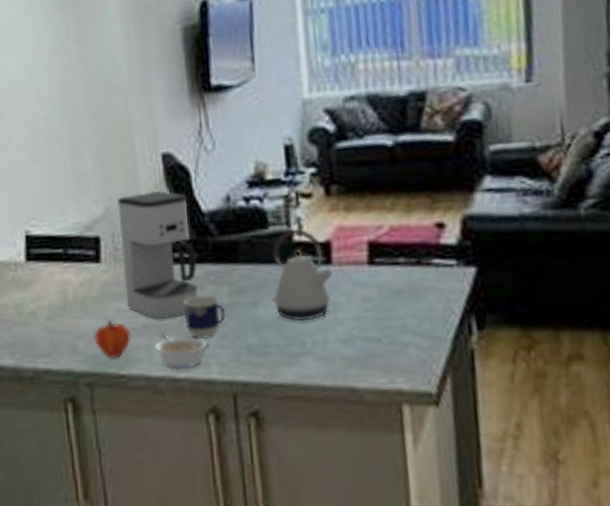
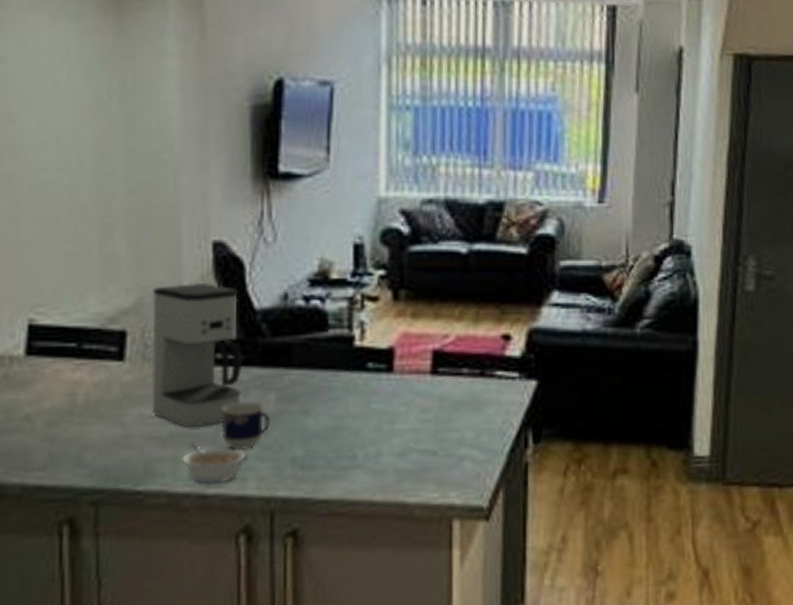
fruit: present [94,320,131,359] -> none [107,428,154,472]
kettle: present [272,228,335,321] -> none [325,333,395,431]

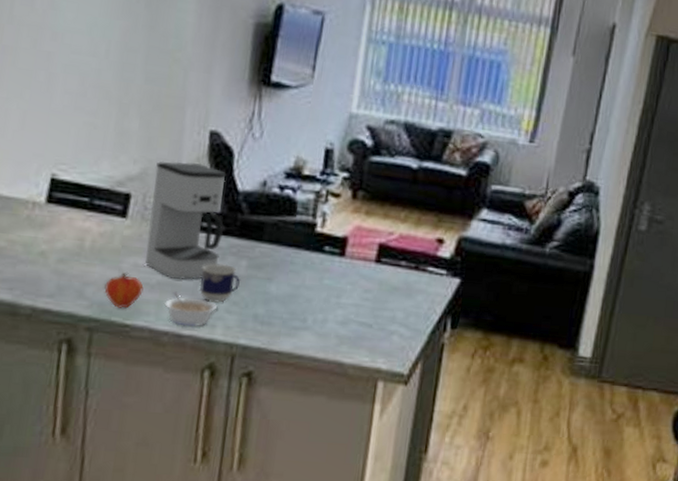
fruit: none [107,428,154,472] -> present [104,272,144,309]

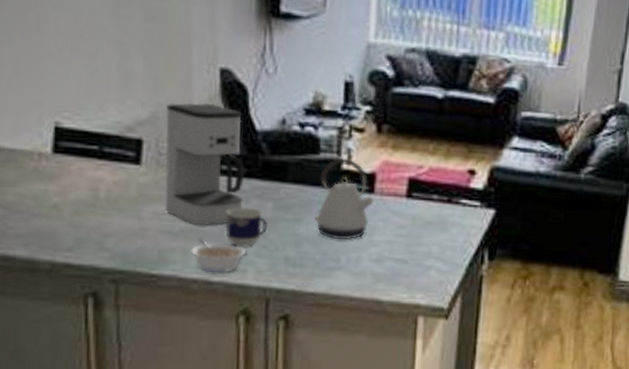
fruit: present [104,272,144,309] -> none [126,221,167,258]
kettle: none [285,221,345,301] -> present [314,158,375,239]

